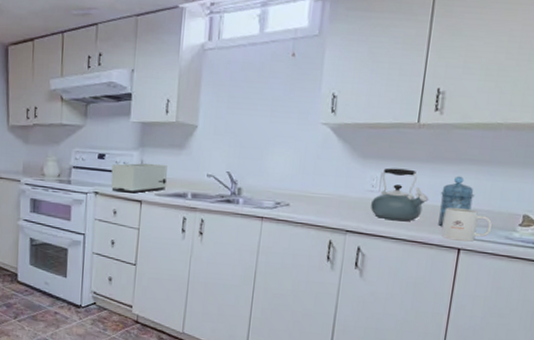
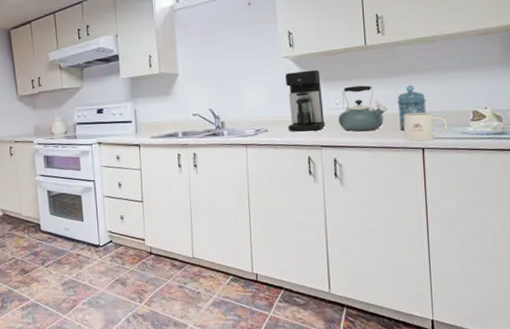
toaster: present [110,163,168,193] -> none [110,110,160,140]
coffee maker: none [312,142,361,213] -> present [285,70,326,132]

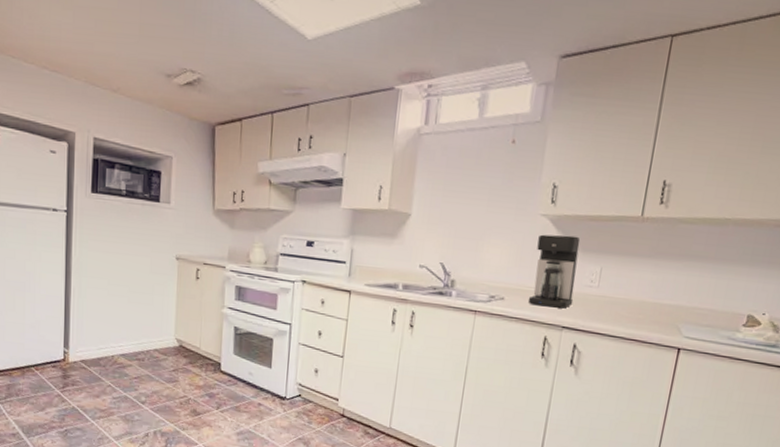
kettle: present [337,85,388,132] -> none [588,262,650,319]
canister: present [396,85,427,131] -> none [658,272,698,324]
mug: present [403,112,448,142] -> none [661,305,715,343]

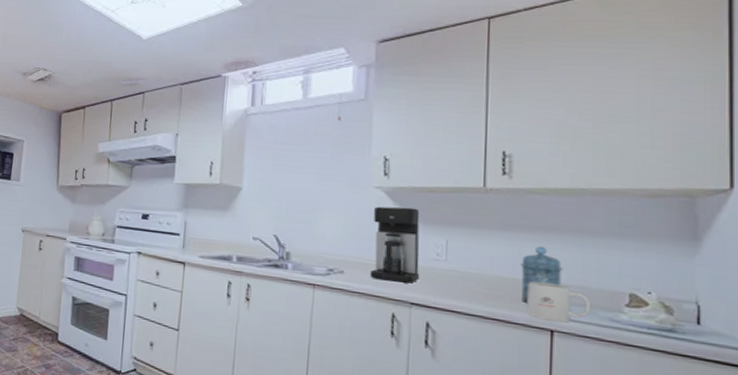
canister: none [658,272,698,324] -> present [519,246,563,303]
mug: none [661,305,715,343] -> present [527,281,591,324]

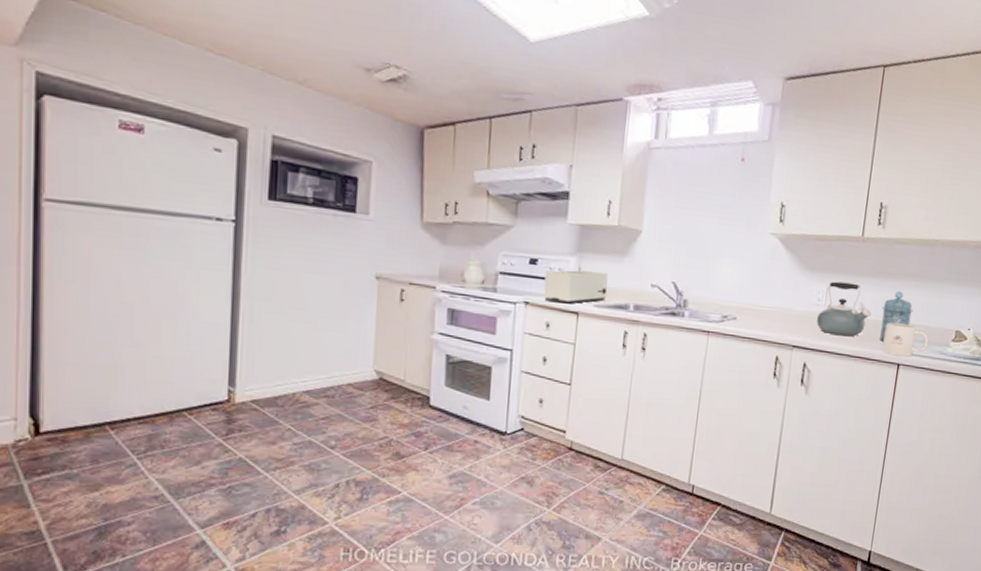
toaster: none [154,224,212,255] -> present [543,270,608,304]
coffee maker: present [369,206,420,284] -> none [759,253,808,328]
kettle: none [436,235,507,296] -> present [816,281,872,337]

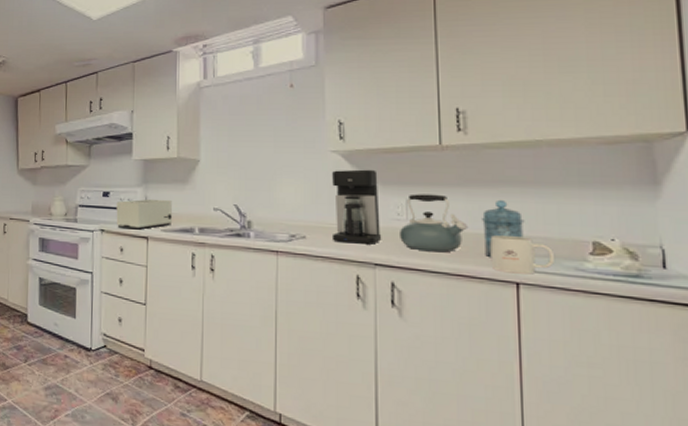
coffee maker: none [759,253,808,328] -> present [331,169,382,245]

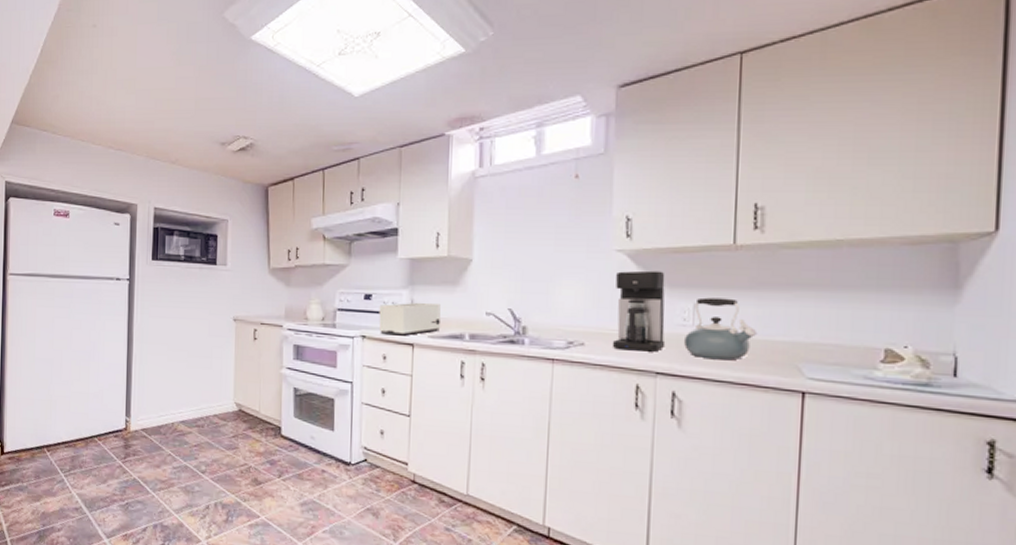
canister: present [480,199,525,257] -> none [771,304,817,365]
mug: present [490,235,556,276] -> none [777,342,845,385]

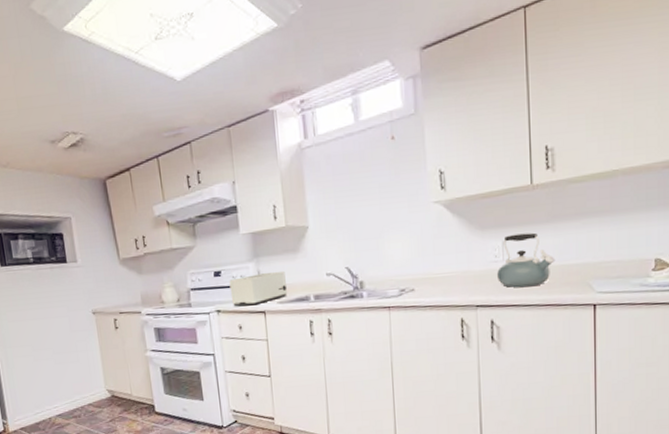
coffee maker: present [612,270,666,352] -> none [436,216,482,290]

